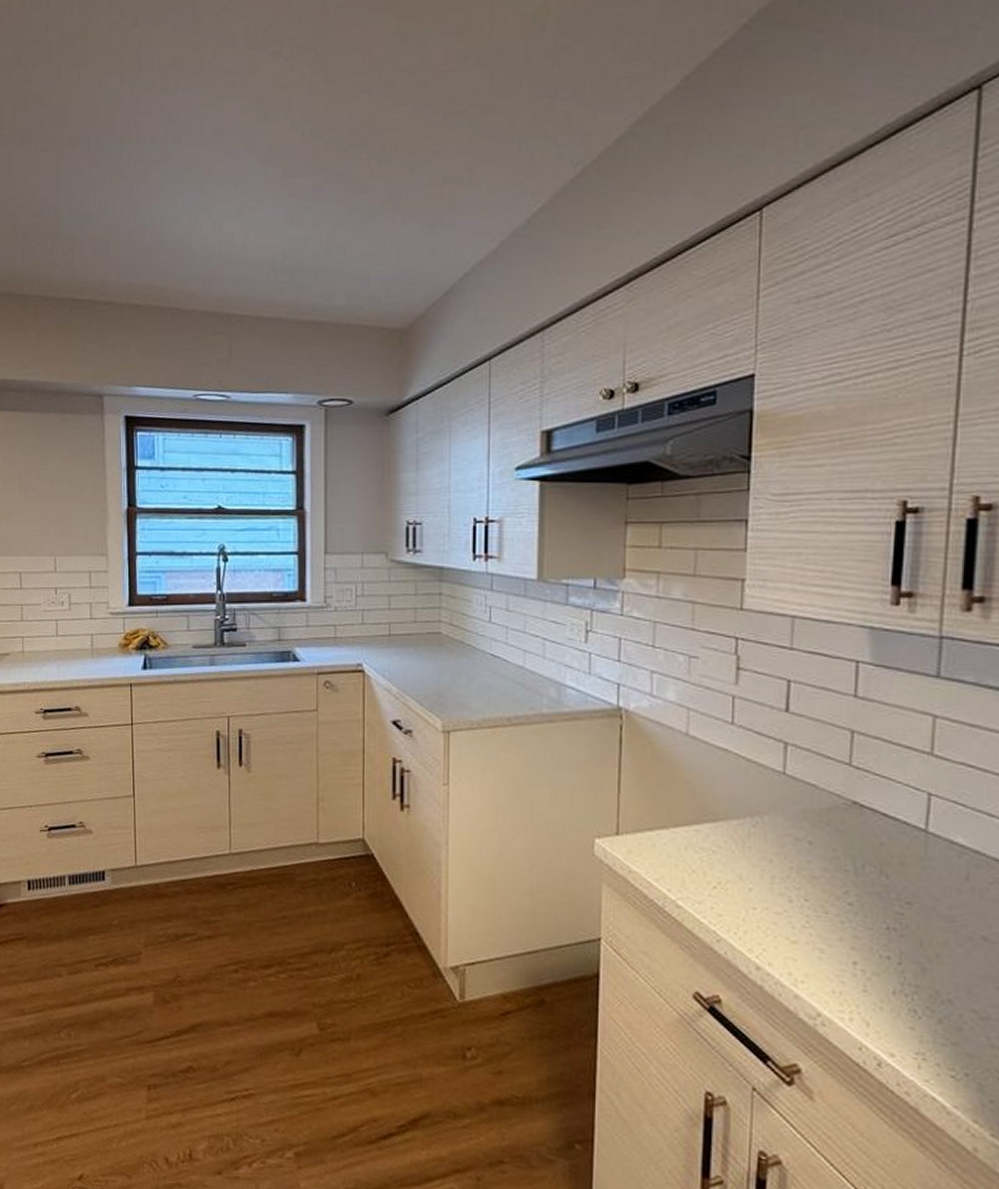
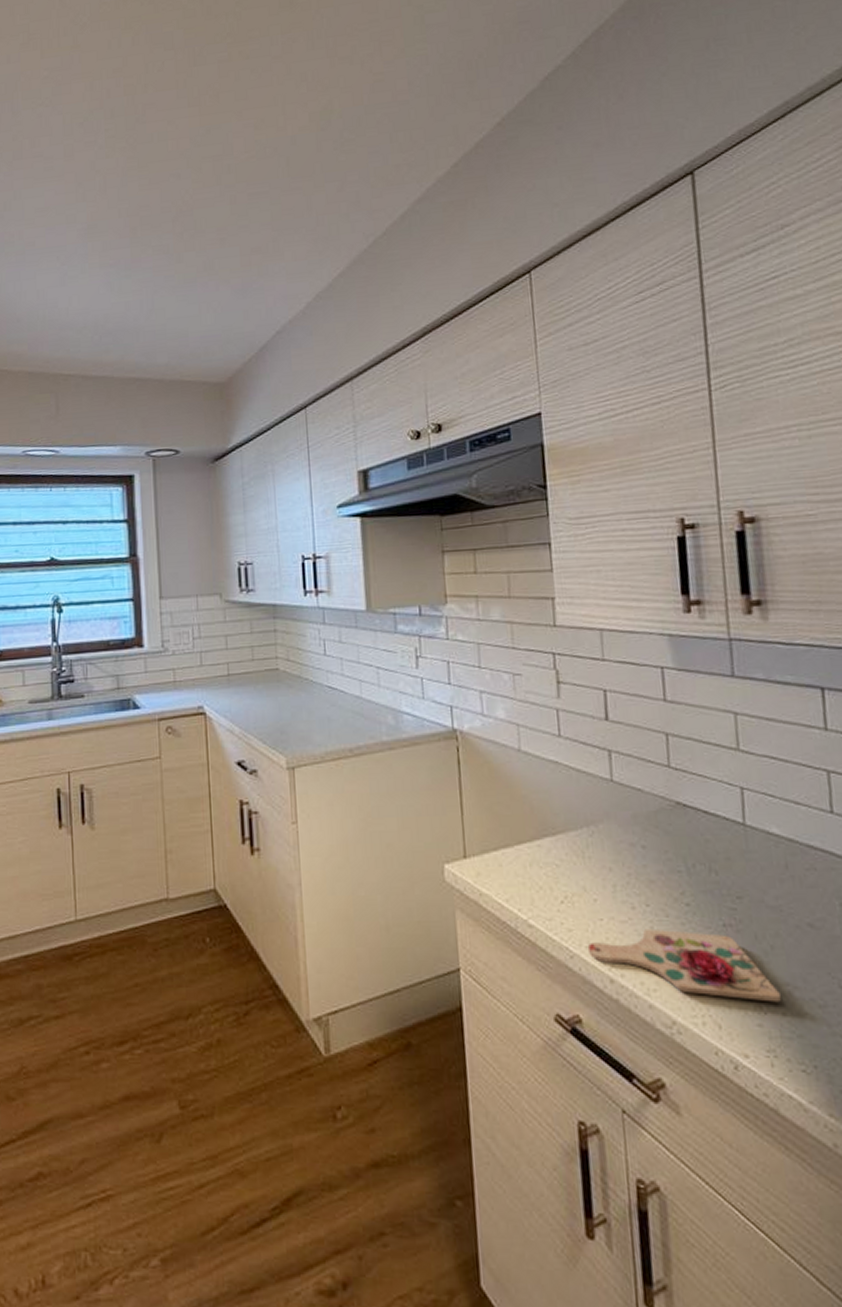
cutting board: none [736,922,939,1009] -> present [587,928,781,1003]

